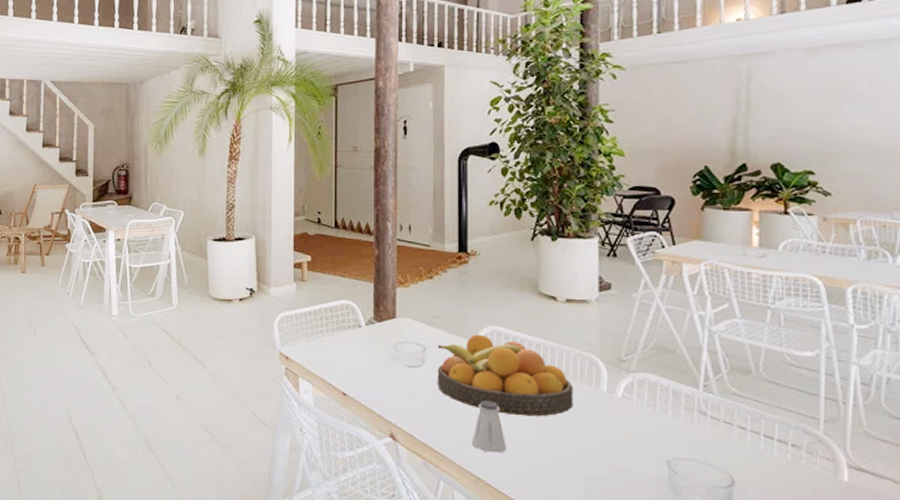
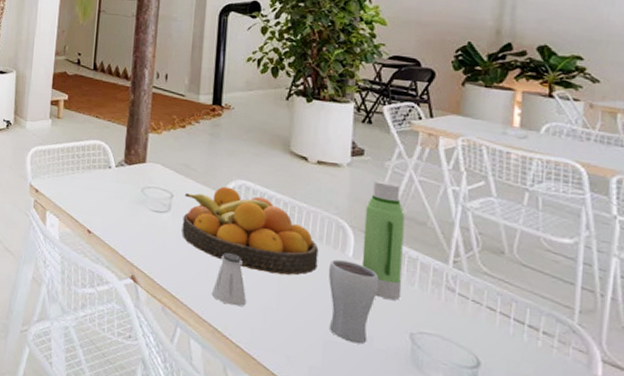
drinking glass: none [584,396,634,477] -> present [328,259,380,345]
water bottle: none [616,313,656,429] -> present [361,180,405,300]

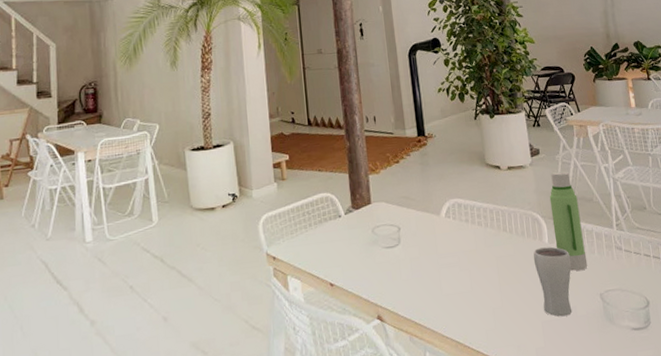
fruit bowl: present [182,186,319,275] -> none [409,208,525,278]
saltshaker: present [212,253,247,307] -> none [449,268,478,316]

